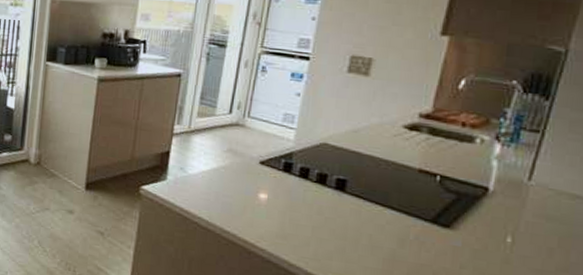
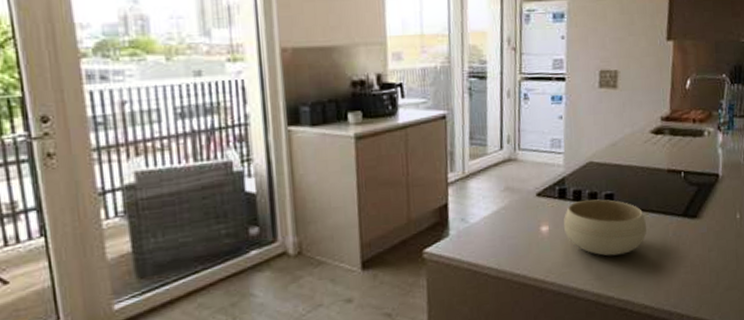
bowl: none [283,178,383,244] -> present [563,199,647,256]

